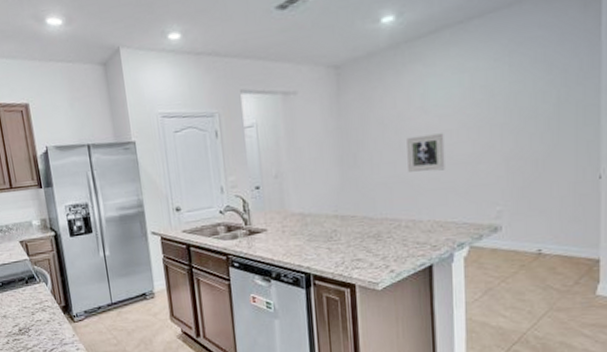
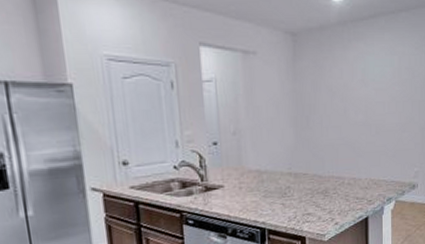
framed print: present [407,133,445,172] -> none [350,104,379,137]

